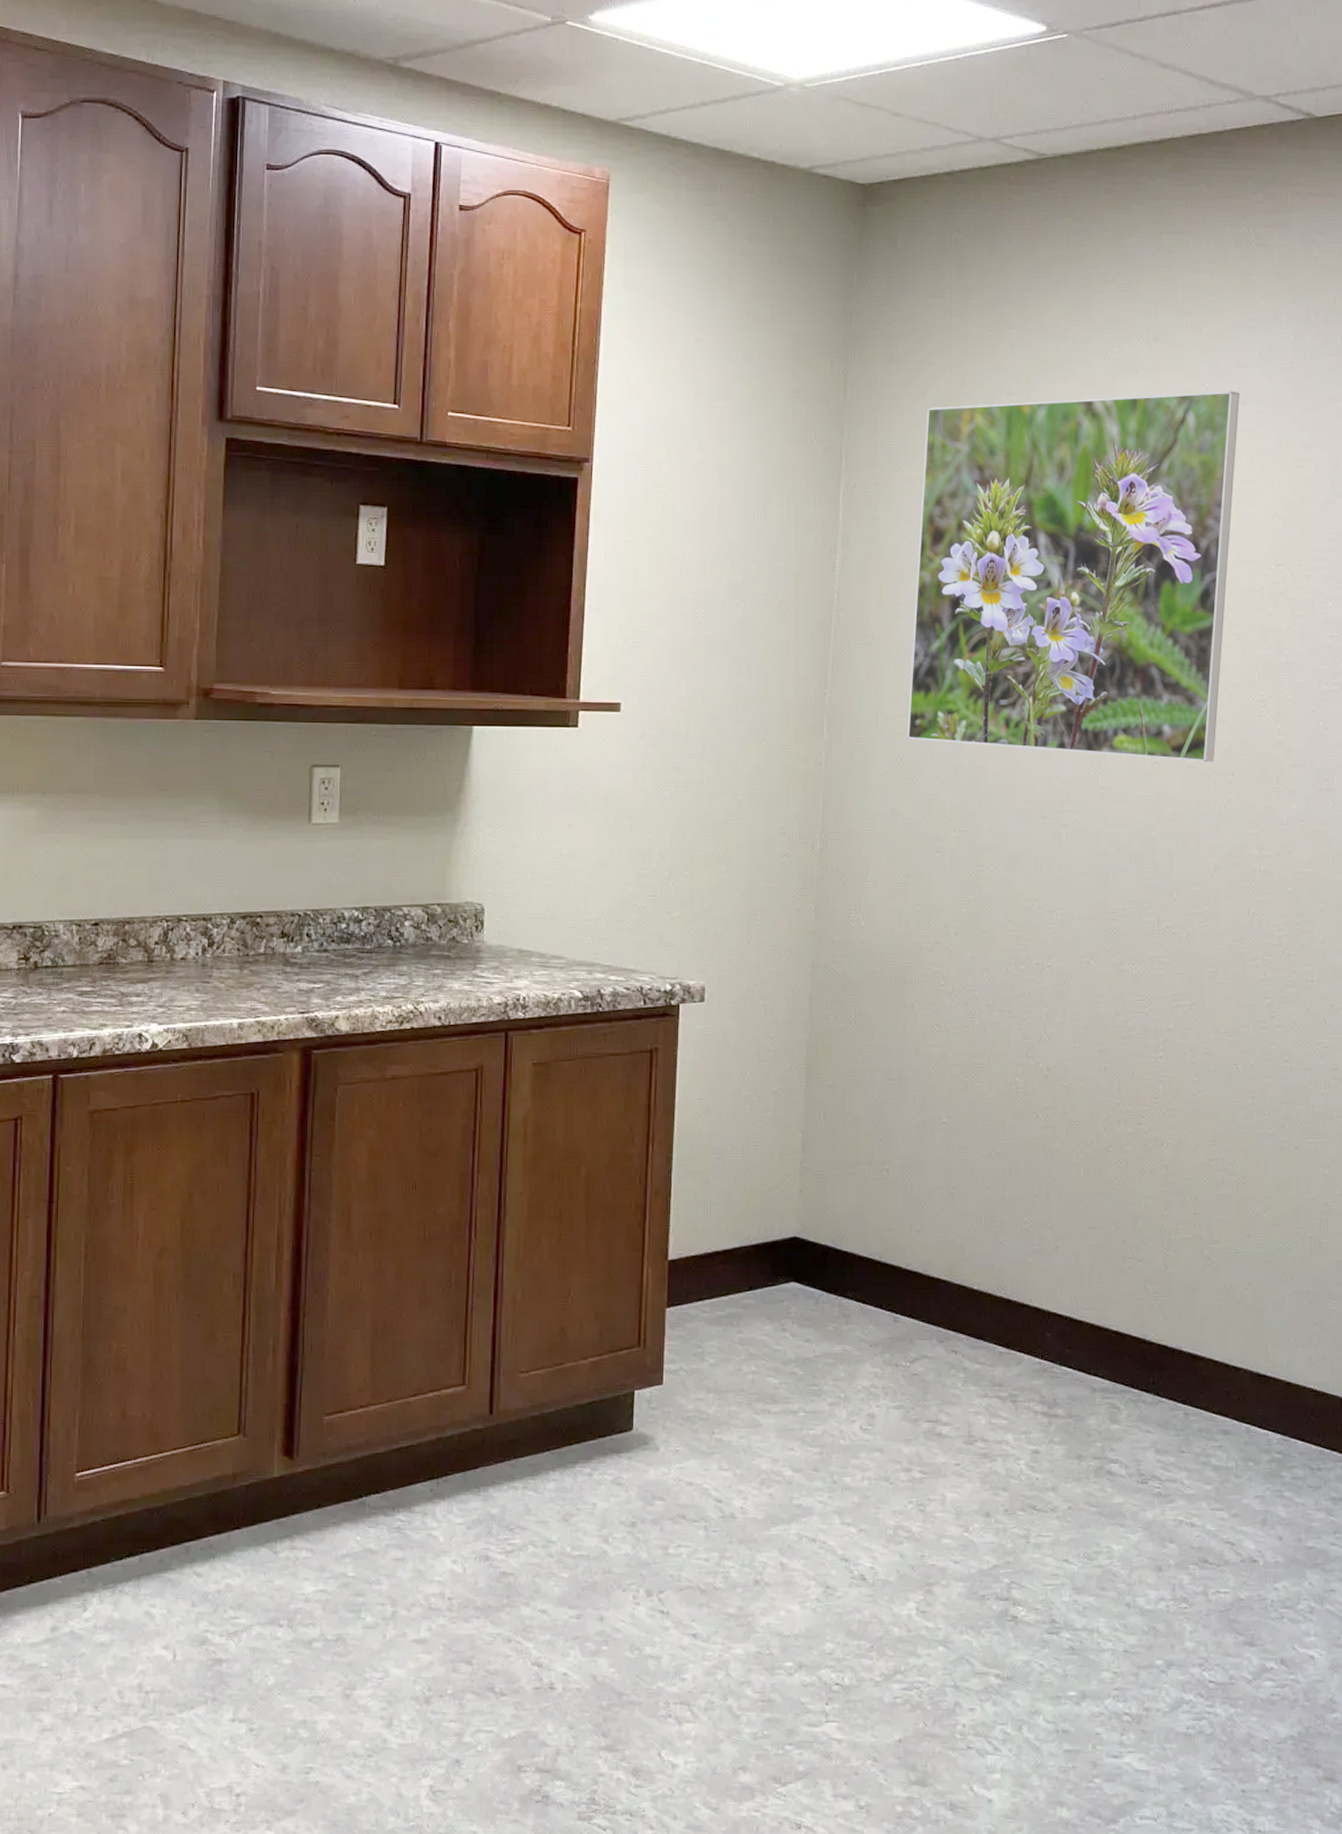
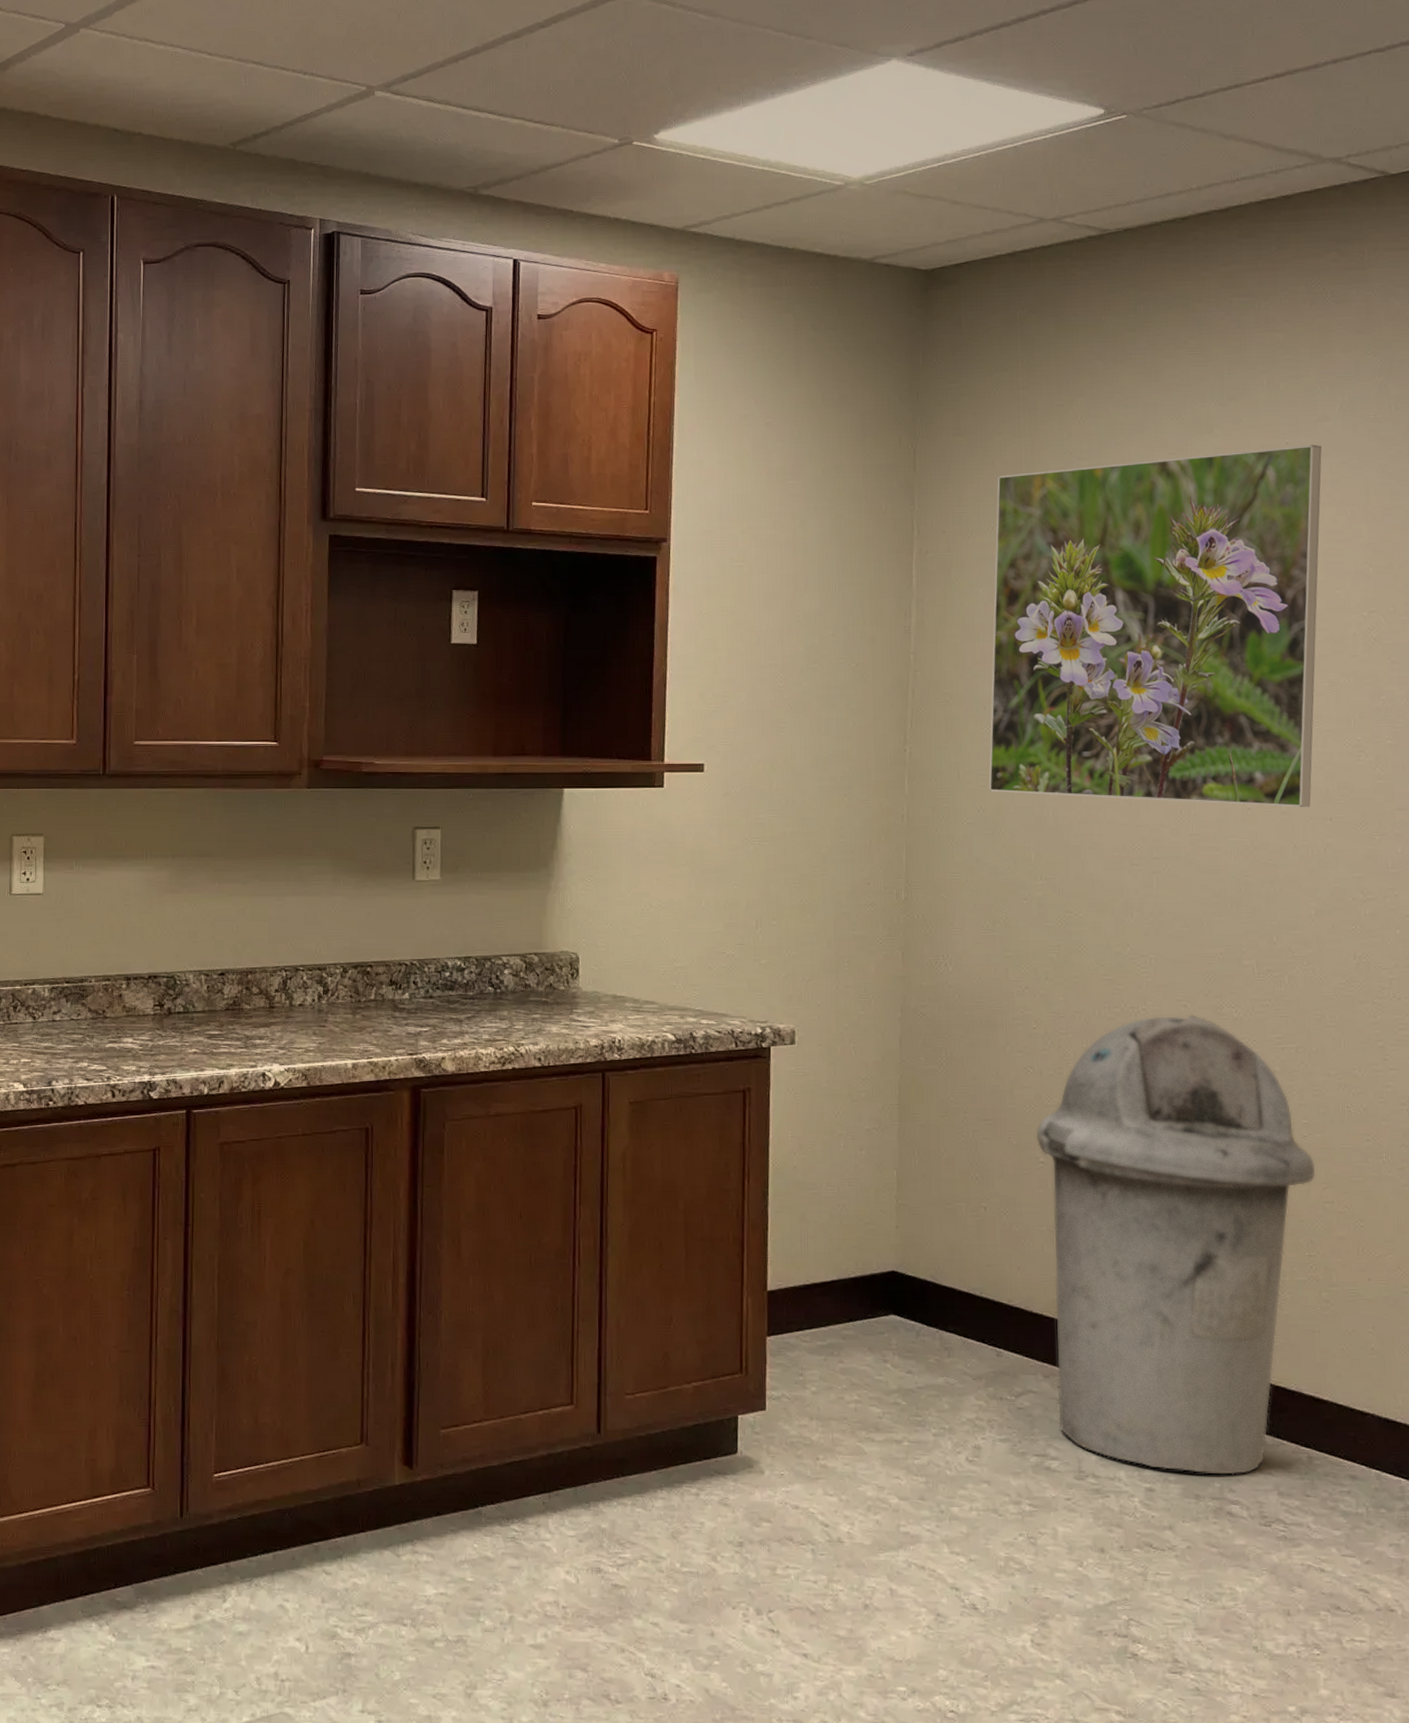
trash can: none [940,970,1203,1434] -> present [1036,1014,1316,1475]

